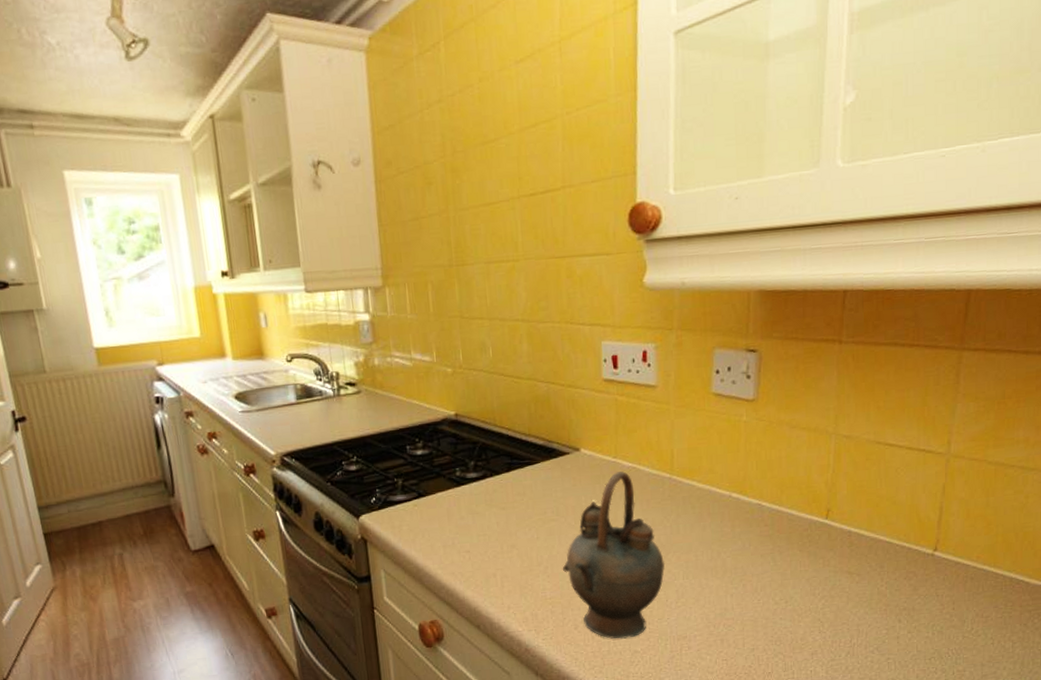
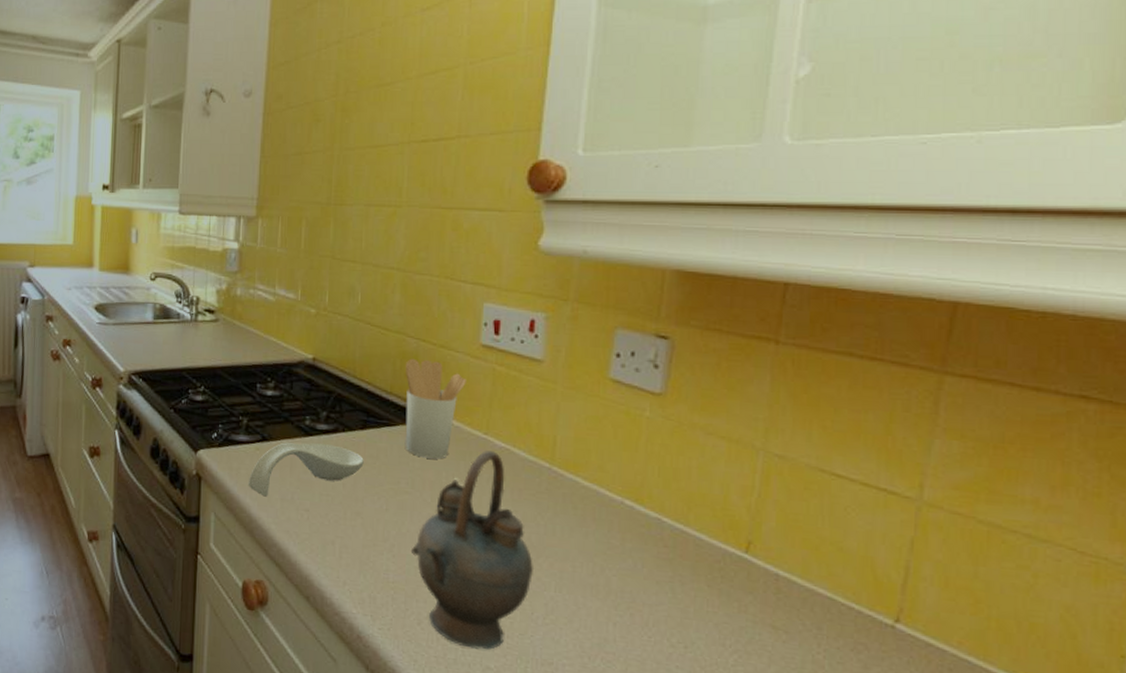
spoon rest: none [410,490,513,547] -> present [248,442,364,497]
utensil holder: none [540,400,594,488] -> present [405,358,467,459]

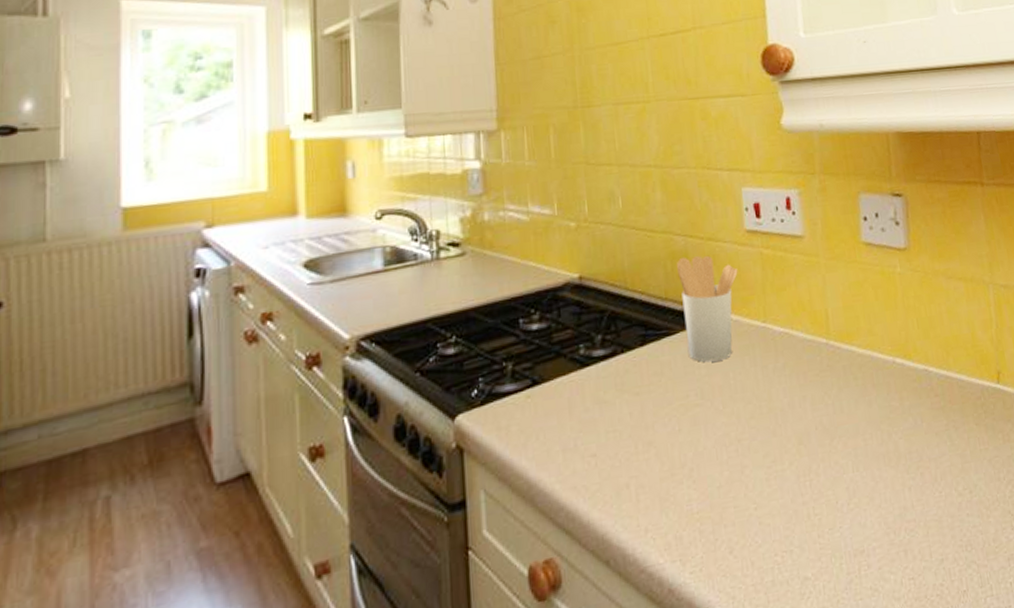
spoon rest: present [248,442,364,497] -> none [521,370,649,453]
teapot: present [410,451,535,650] -> none [710,338,831,563]

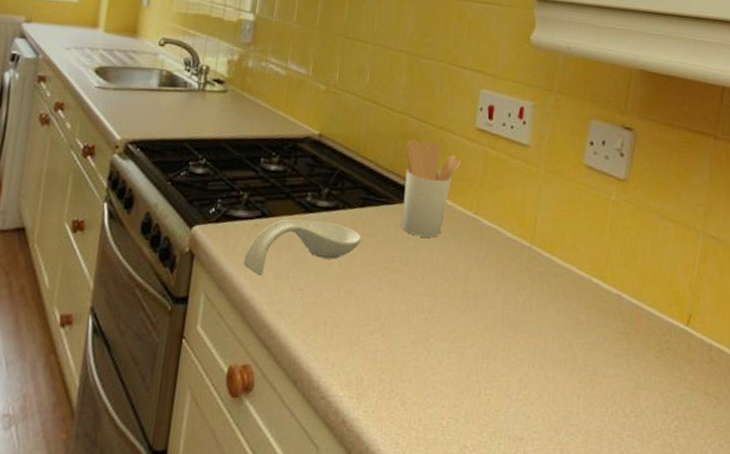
spoon rest: none [521,370,649,453] -> present [242,219,361,276]

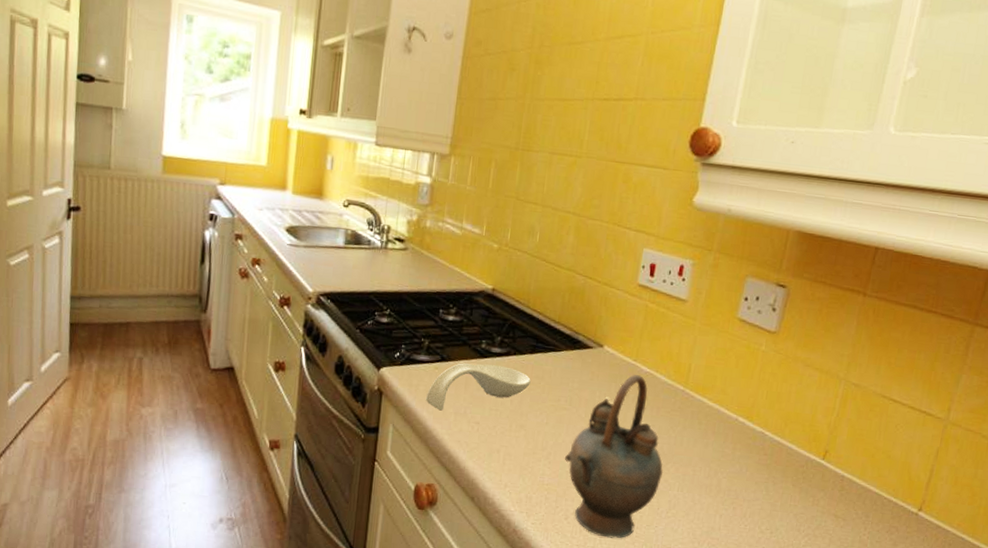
teapot: none [399,230,512,428] -> present [564,375,664,539]
utensil holder: present [402,138,461,238] -> none [567,293,623,381]

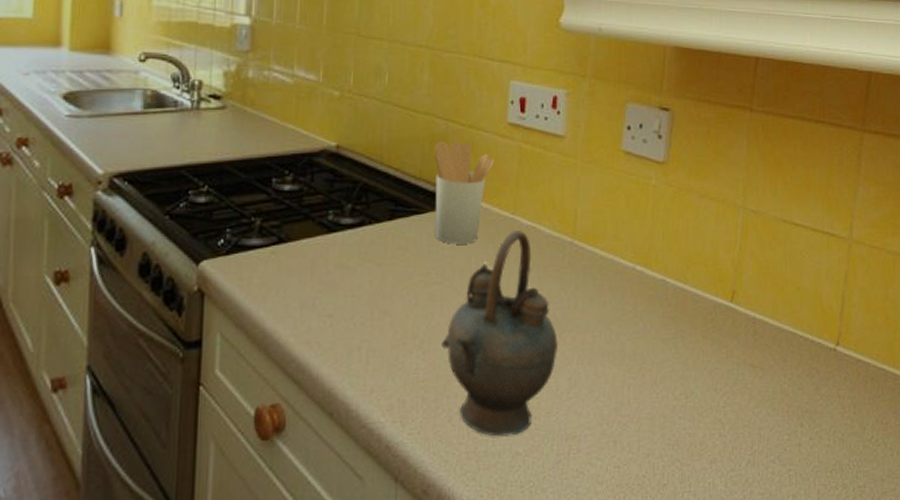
spoon rest: present [425,363,531,411] -> none [261,240,392,307]
utensil holder: none [567,293,623,381] -> present [434,140,495,244]

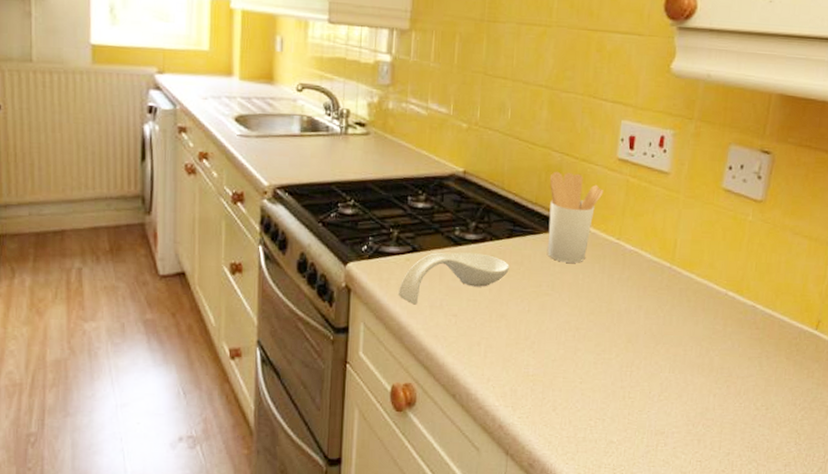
spoon rest: none [261,240,392,307] -> present [397,252,509,305]
teapot: present [441,231,559,437] -> none [549,254,654,427]

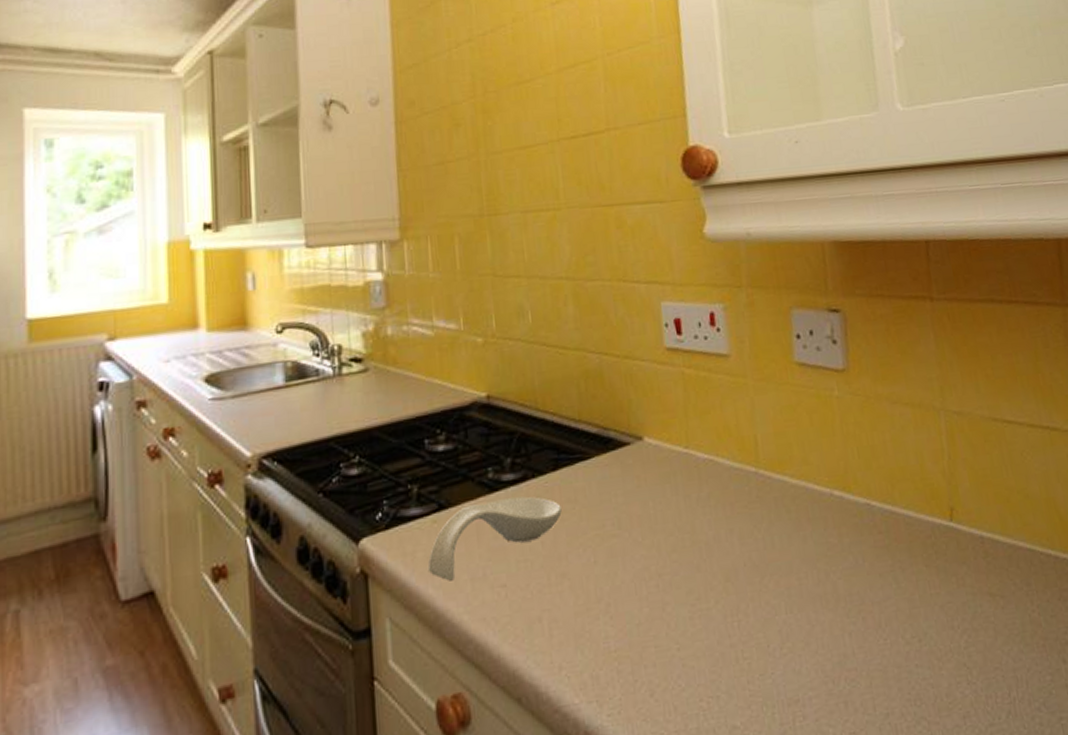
utensil holder: present [547,171,604,263] -> none [591,374,658,490]

